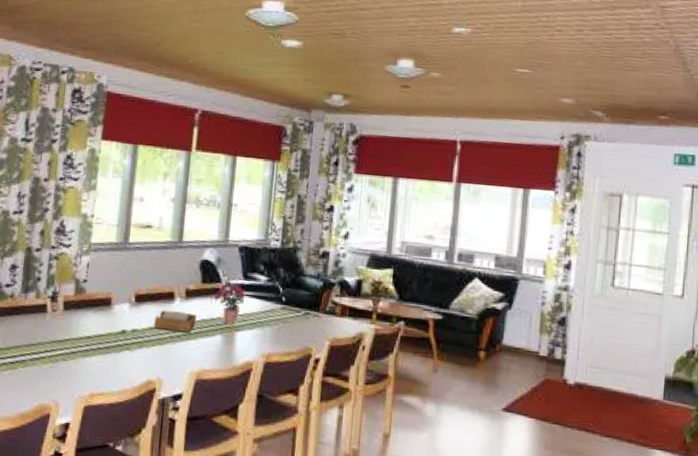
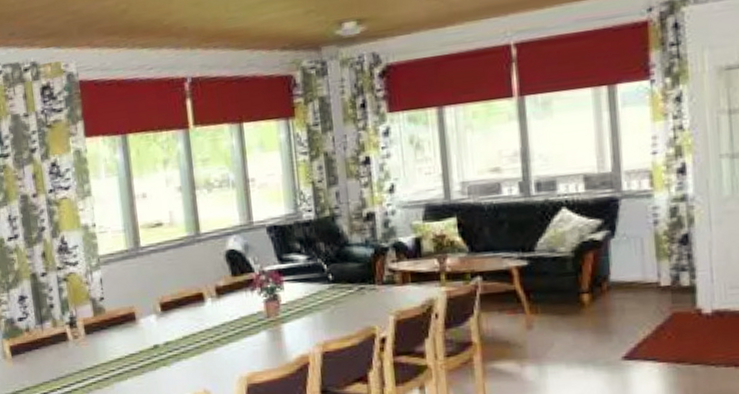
napkin holder: present [154,310,196,333] -> none [187,312,234,337]

